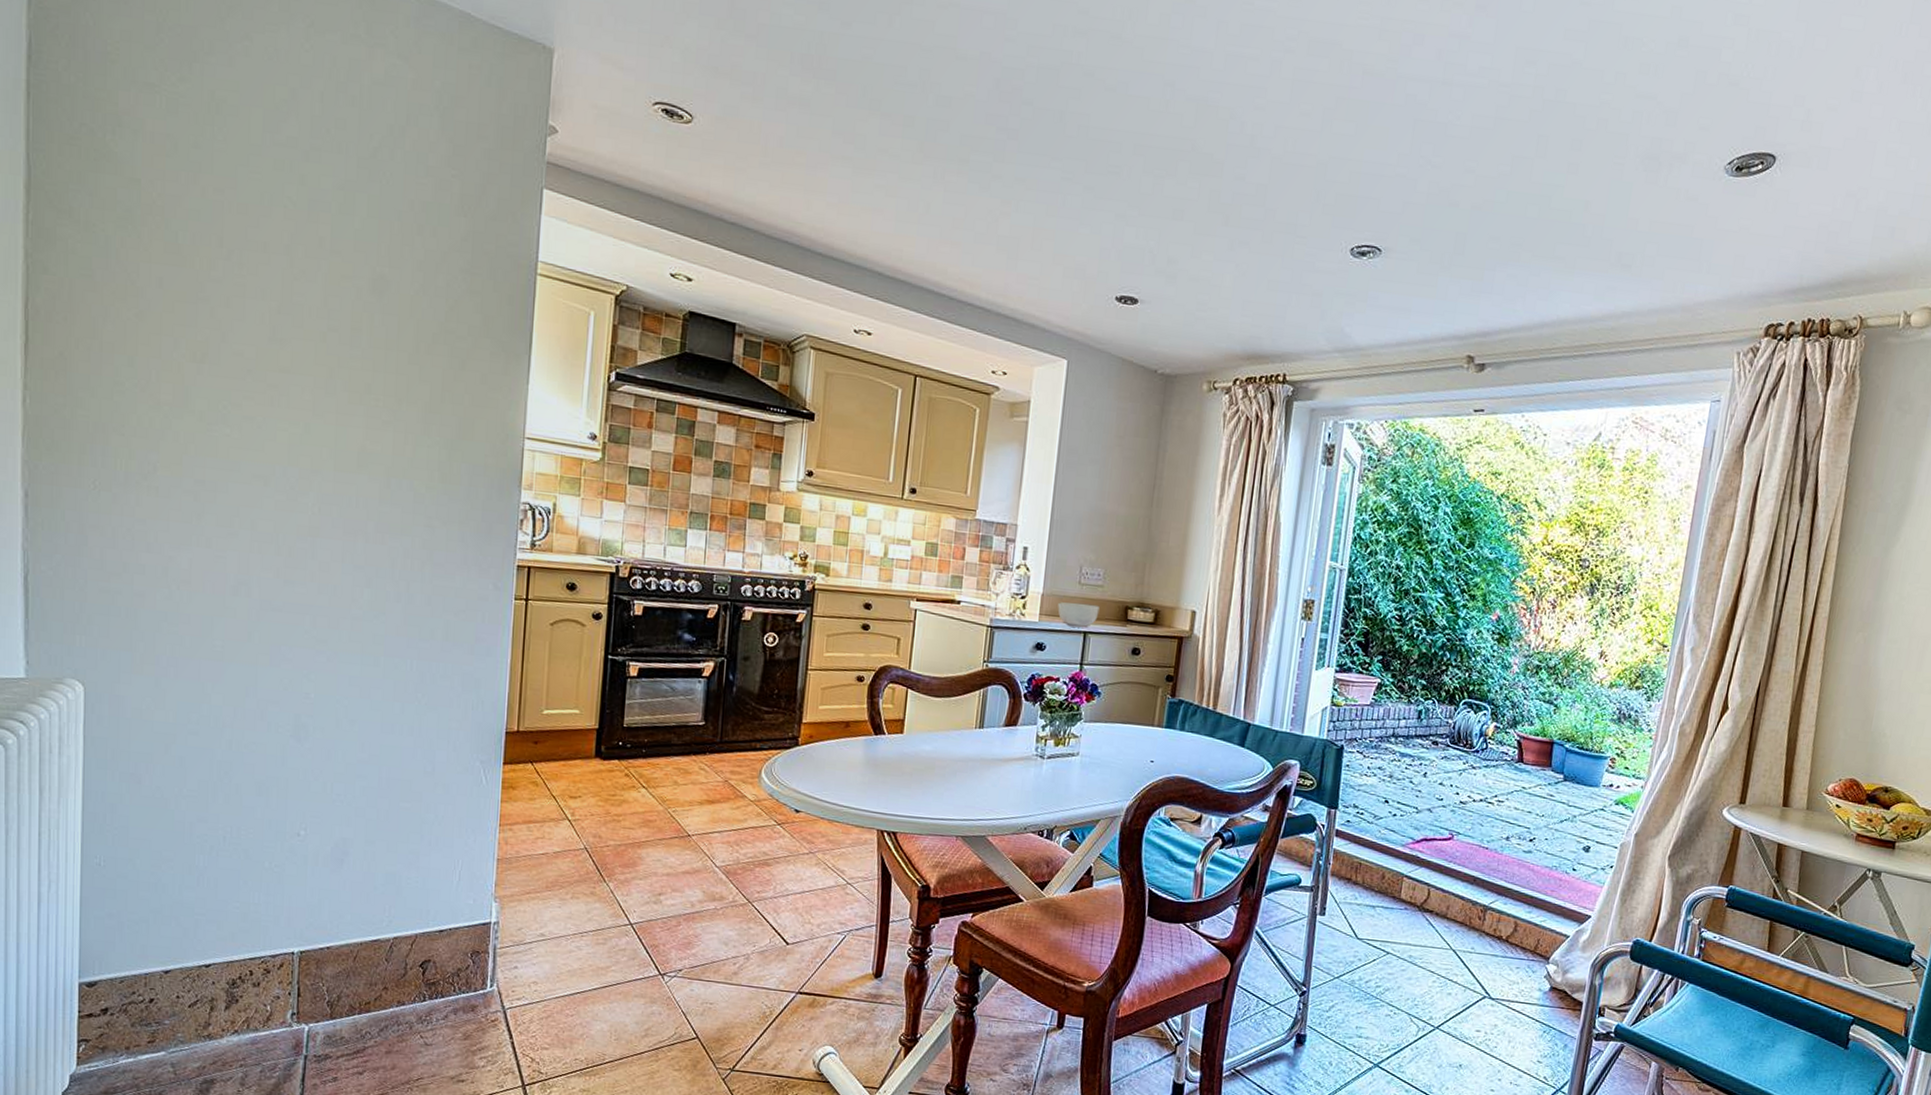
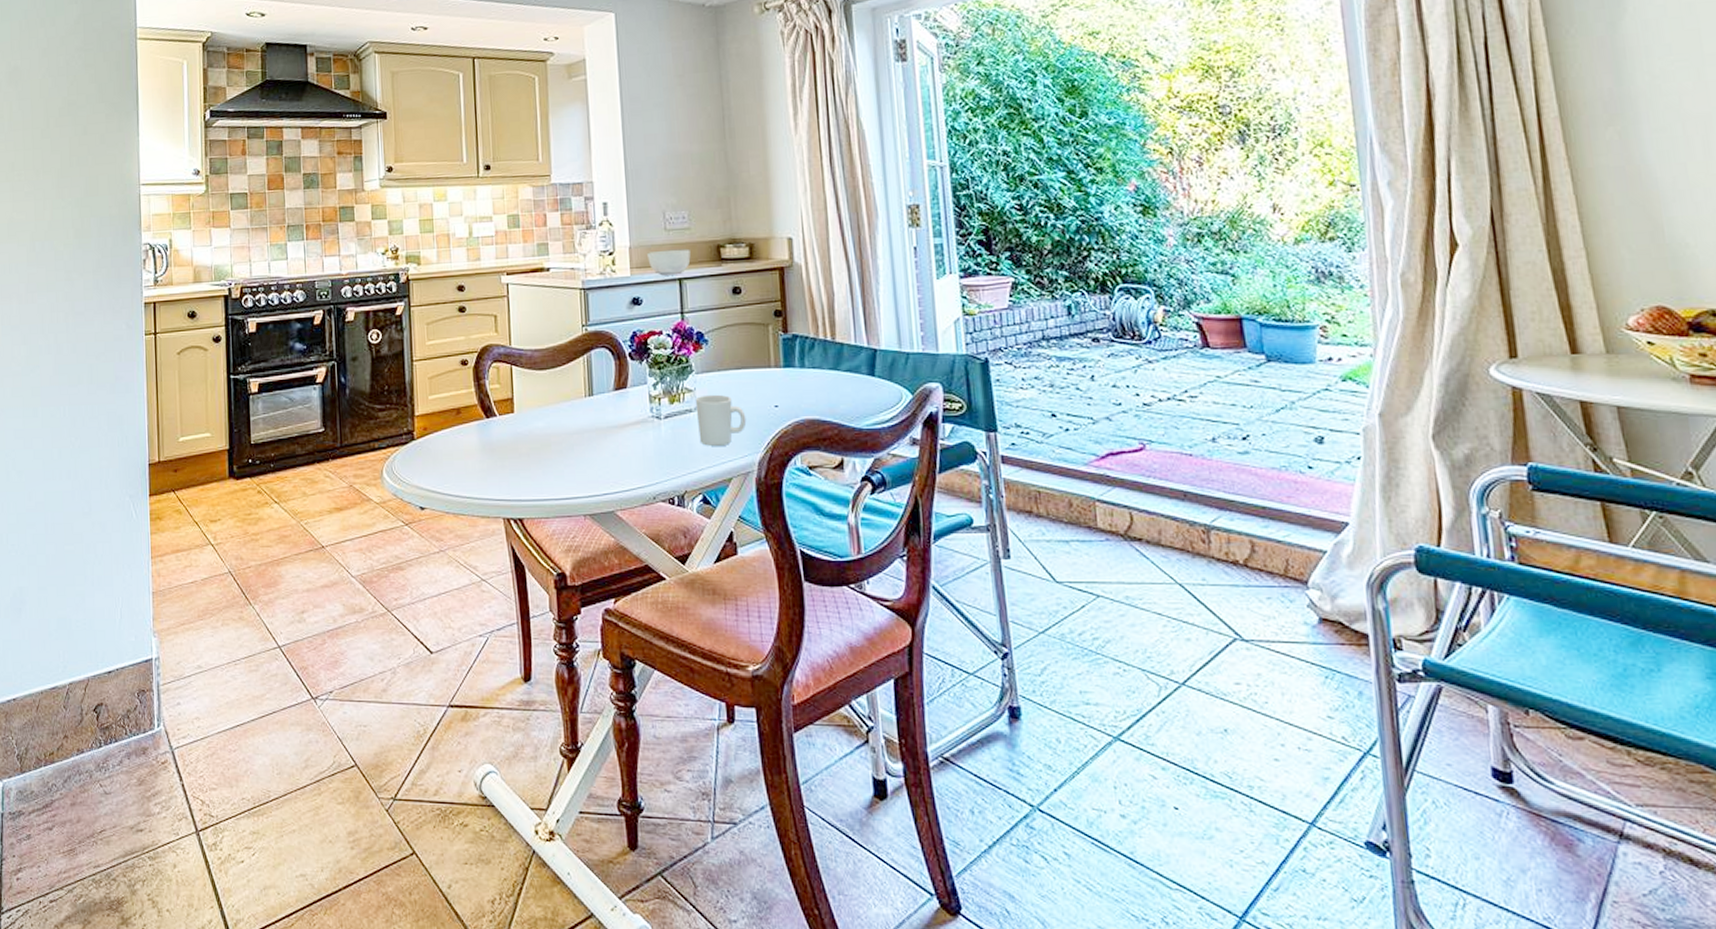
mug: none [1076,742,1123,791] -> present [695,394,747,447]

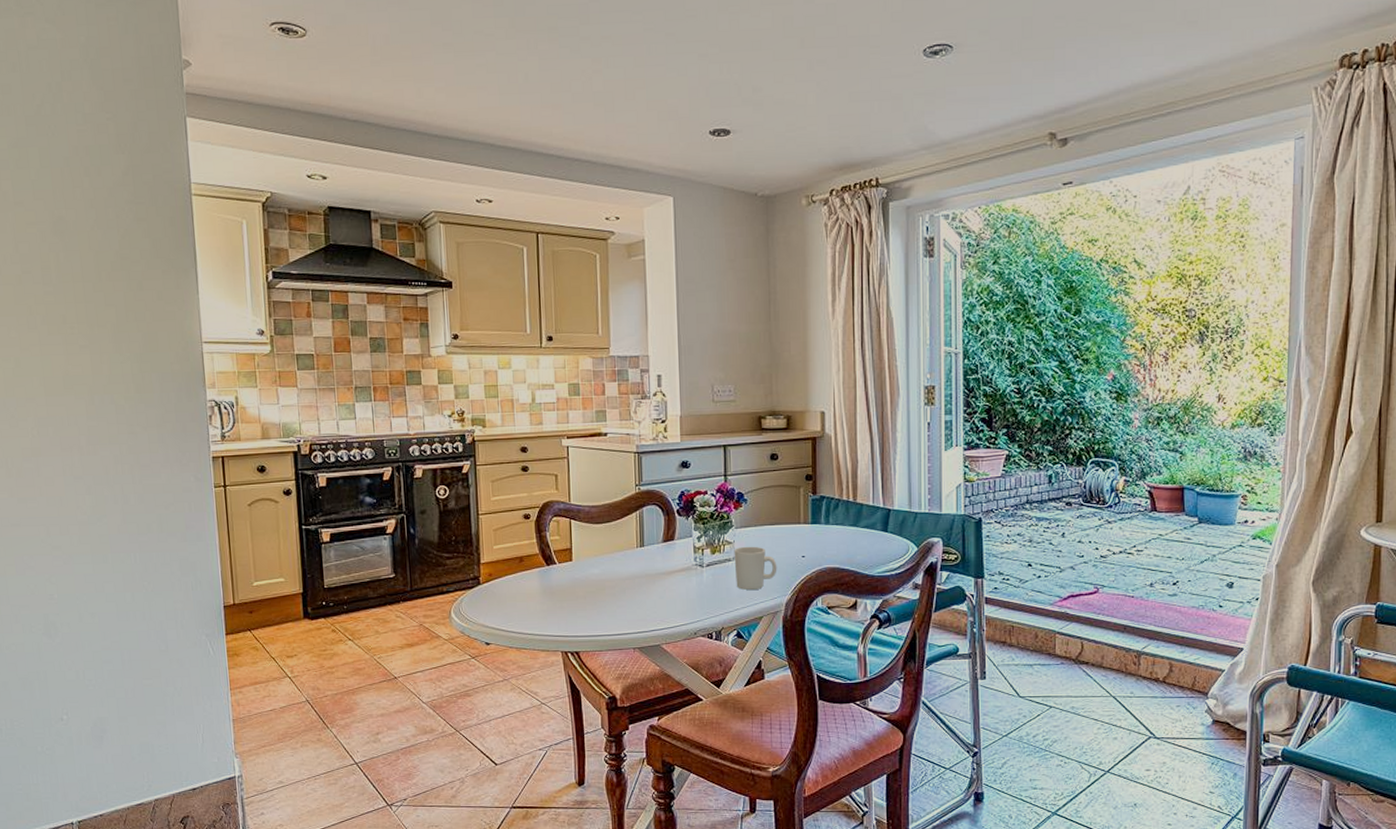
bowl: present [647,248,691,276] -> none [696,419,735,442]

